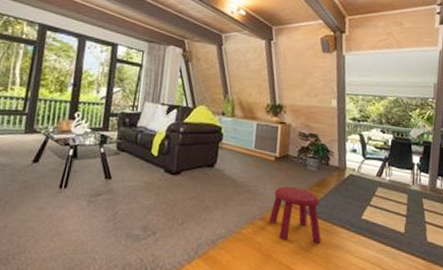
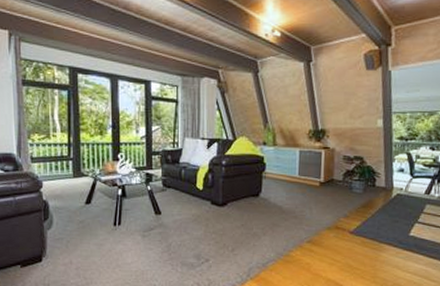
stool: present [268,186,321,244] -> none [316,209,369,261]

